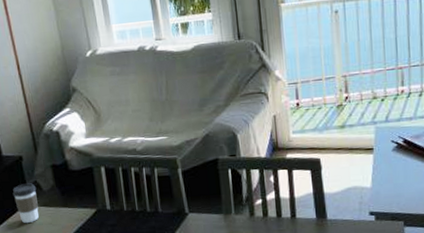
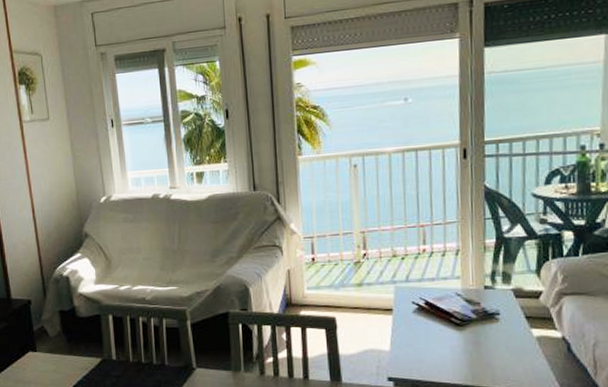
coffee cup: present [12,183,39,224] -> none [19,328,44,370]

